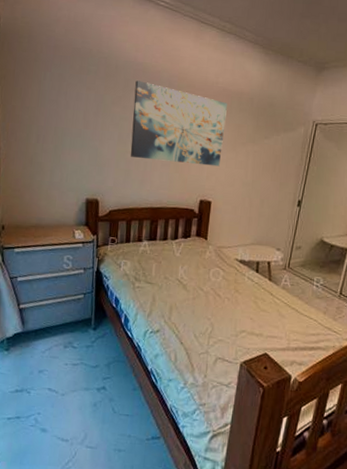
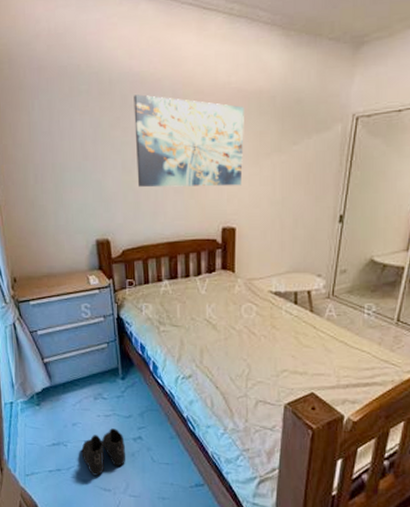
boots: none [43,377,89,425] -> present [81,428,126,476]

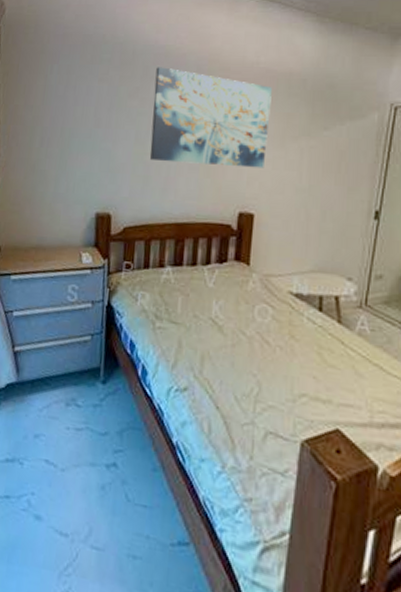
boots: present [81,428,126,476] -> none [39,447,95,512]

